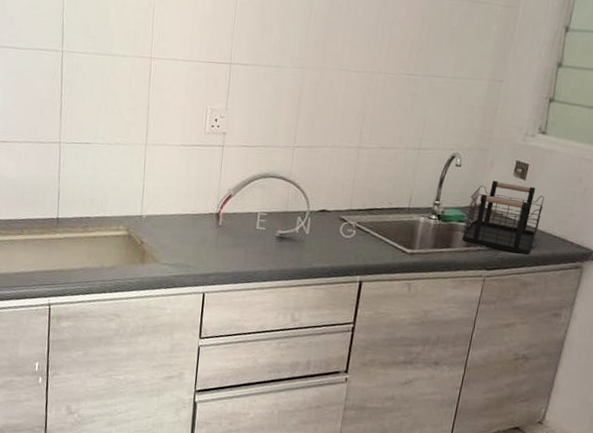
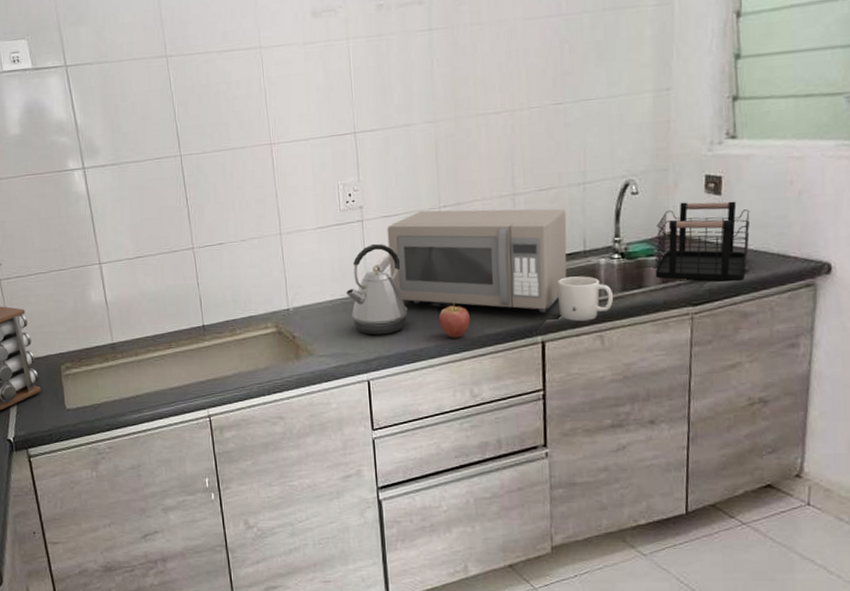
kettle: none [196,169,251,254] -> present [345,243,408,335]
microwave: none [239,146,400,256] -> present [387,208,567,313]
fruit: none [275,232,303,267] -> present [438,300,470,338]
mug: none [378,228,426,270] -> present [556,276,614,322]

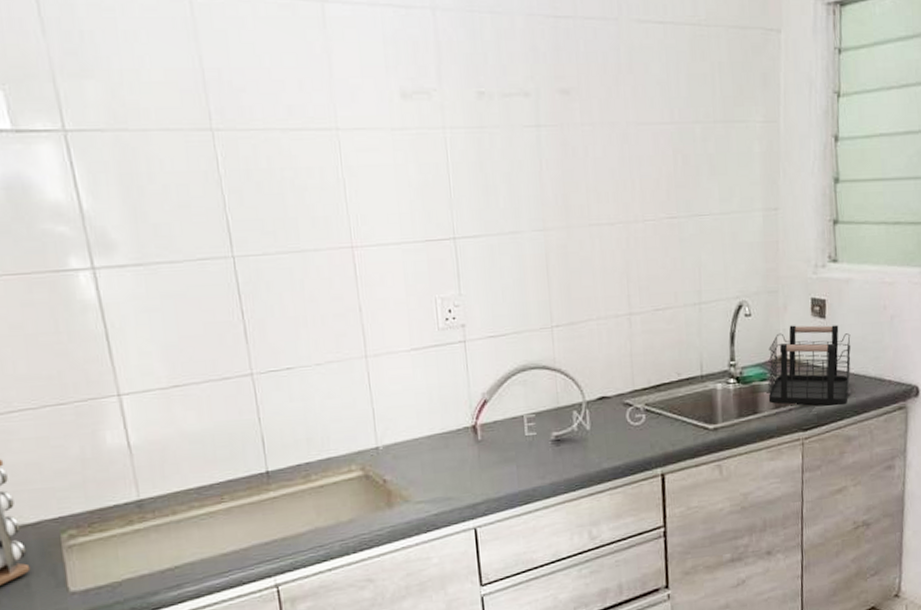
kettle: present [345,243,408,335] -> none [446,367,519,475]
microwave: present [387,208,567,313] -> none [493,330,685,443]
fruit: present [438,300,470,338] -> none [552,431,587,475]
mug: present [556,276,614,322] -> none [675,402,731,452]

